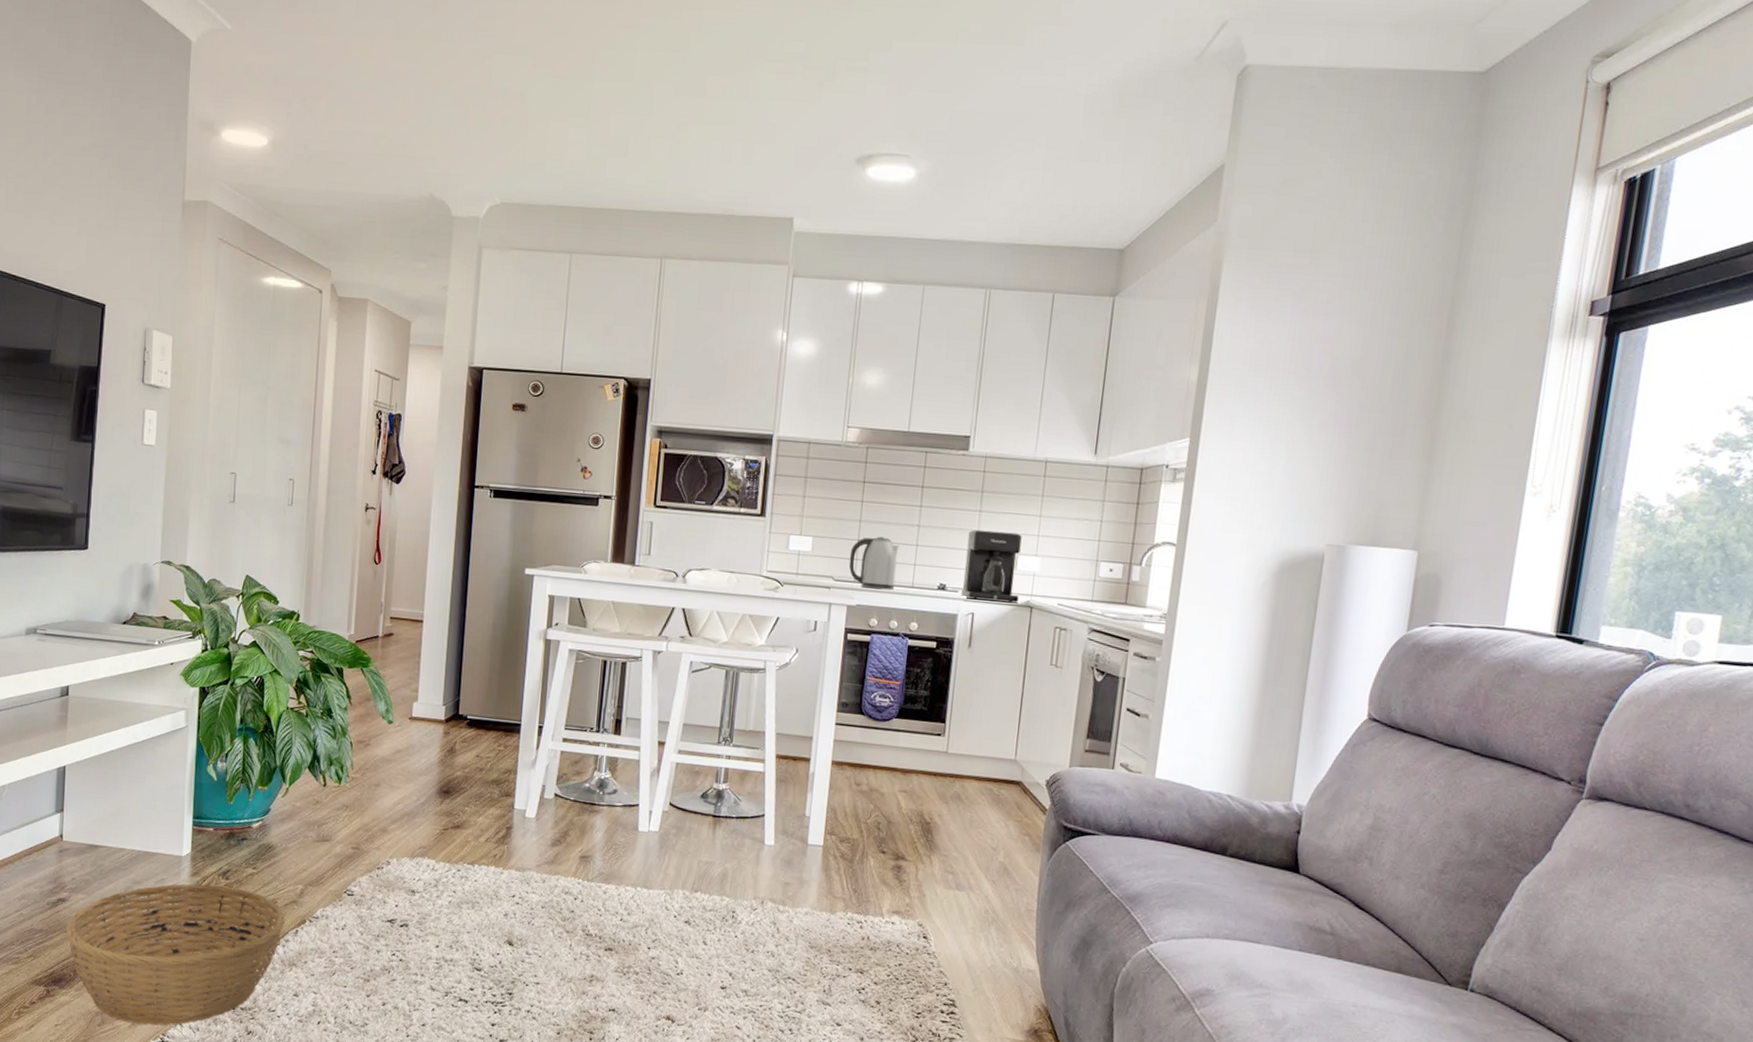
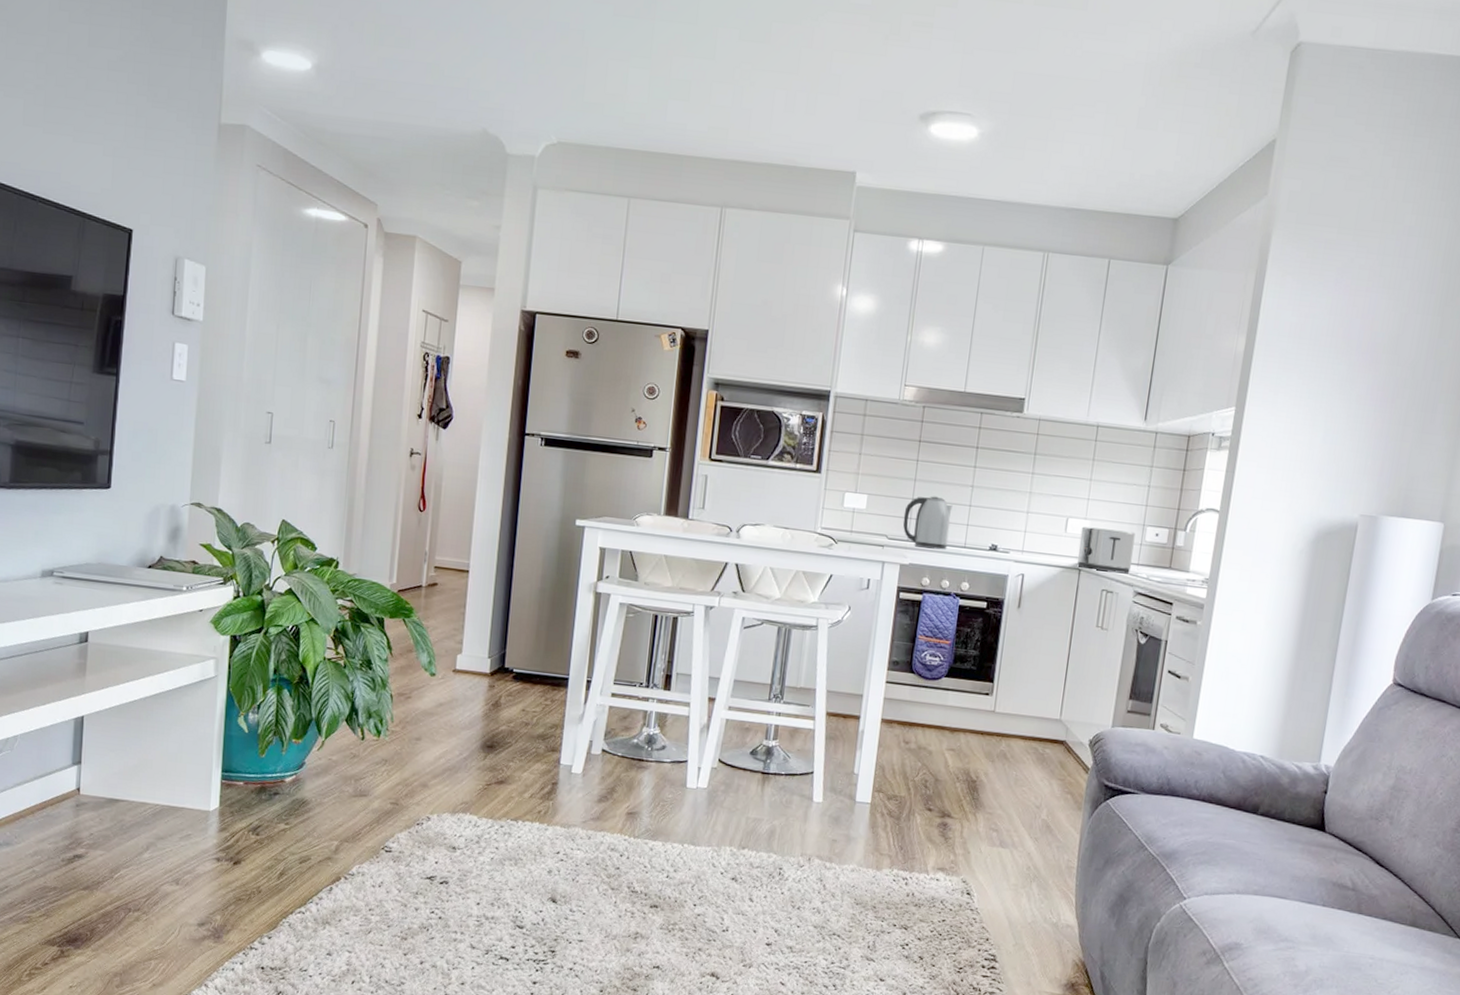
basket: present [66,884,286,1026] -> none [83,839,320,987]
coffee maker: present [961,529,1022,603] -> none [1012,491,1073,565]
toaster: none [1028,563,1089,611] -> present [1077,526,1136,574]

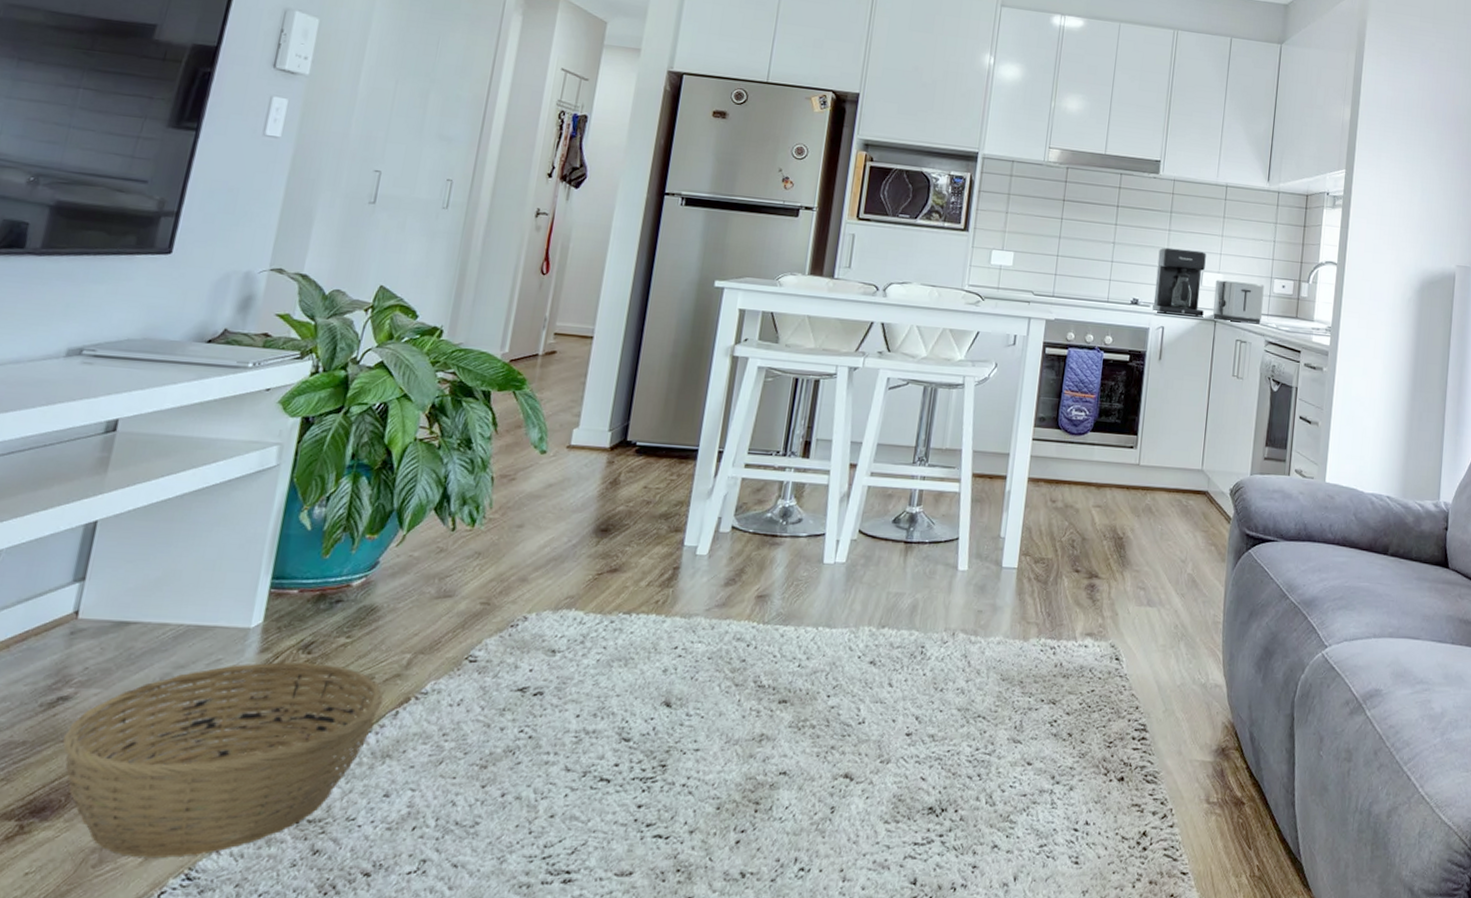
basket: none [83,839,320,987] -> present [62,661,384,859]
kettle: present [902,496,953,550] -> none [1048,252,1096,305]
coffee maker: none [1012,491,1073,565] -> present [1152,247,1206,317]

